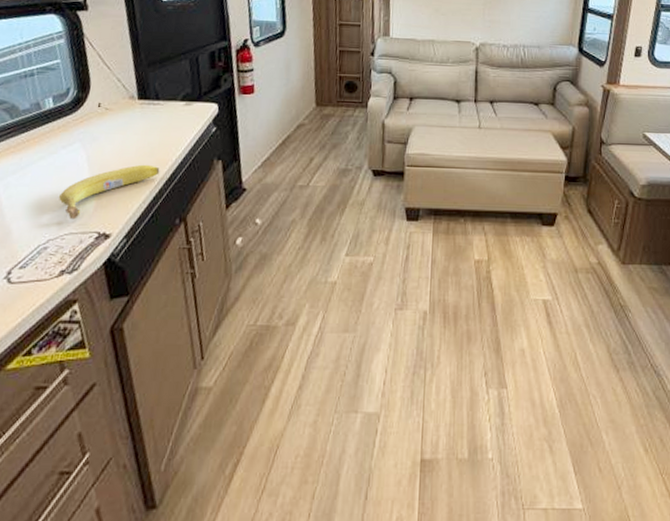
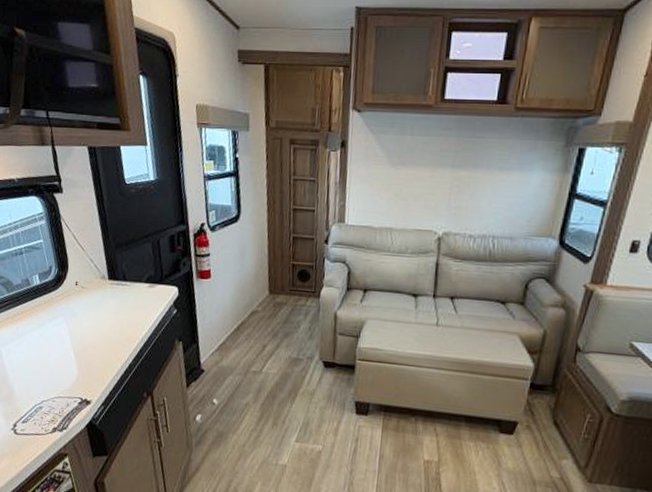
fruit: present [59,164,160,220] -> none [49,340,129,385]

